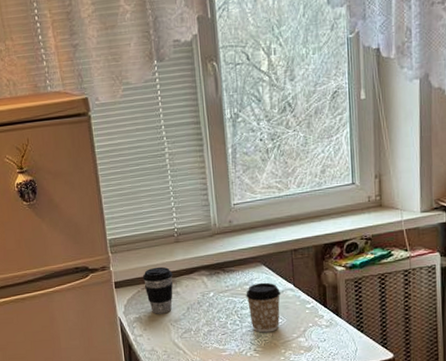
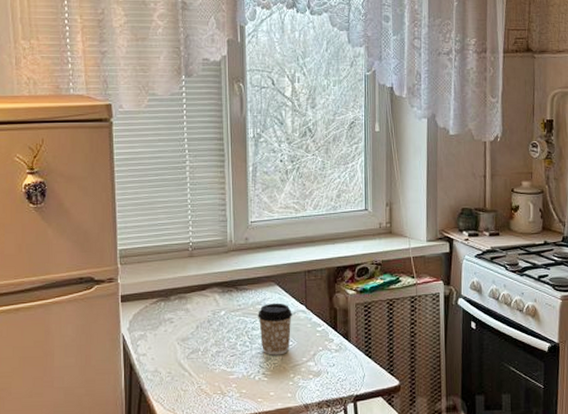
coffee cup: present [142,266,173,314] -> none [151,281,184,332]

